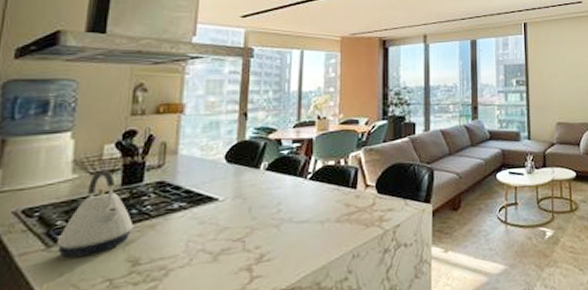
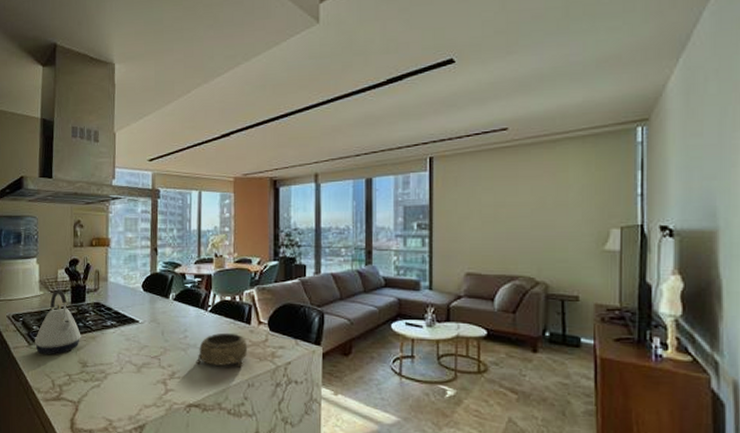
decorative bowl: none [291,200,353,240] -> present [196,332,248,366]

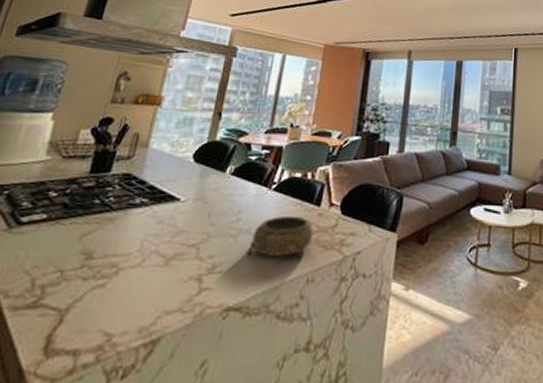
kettle: present [34,289,81,354] -> none [17,154,94,242]

